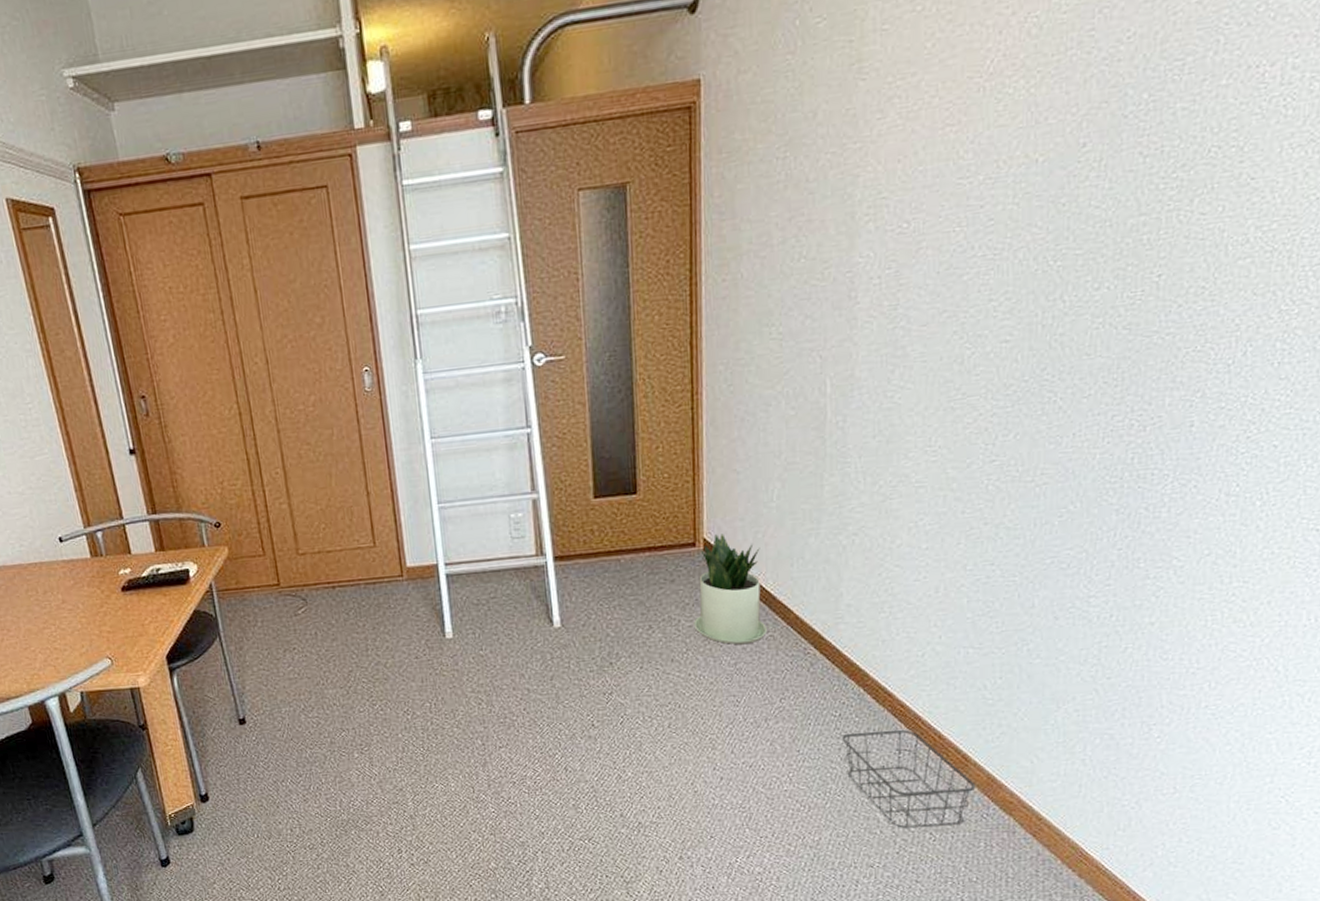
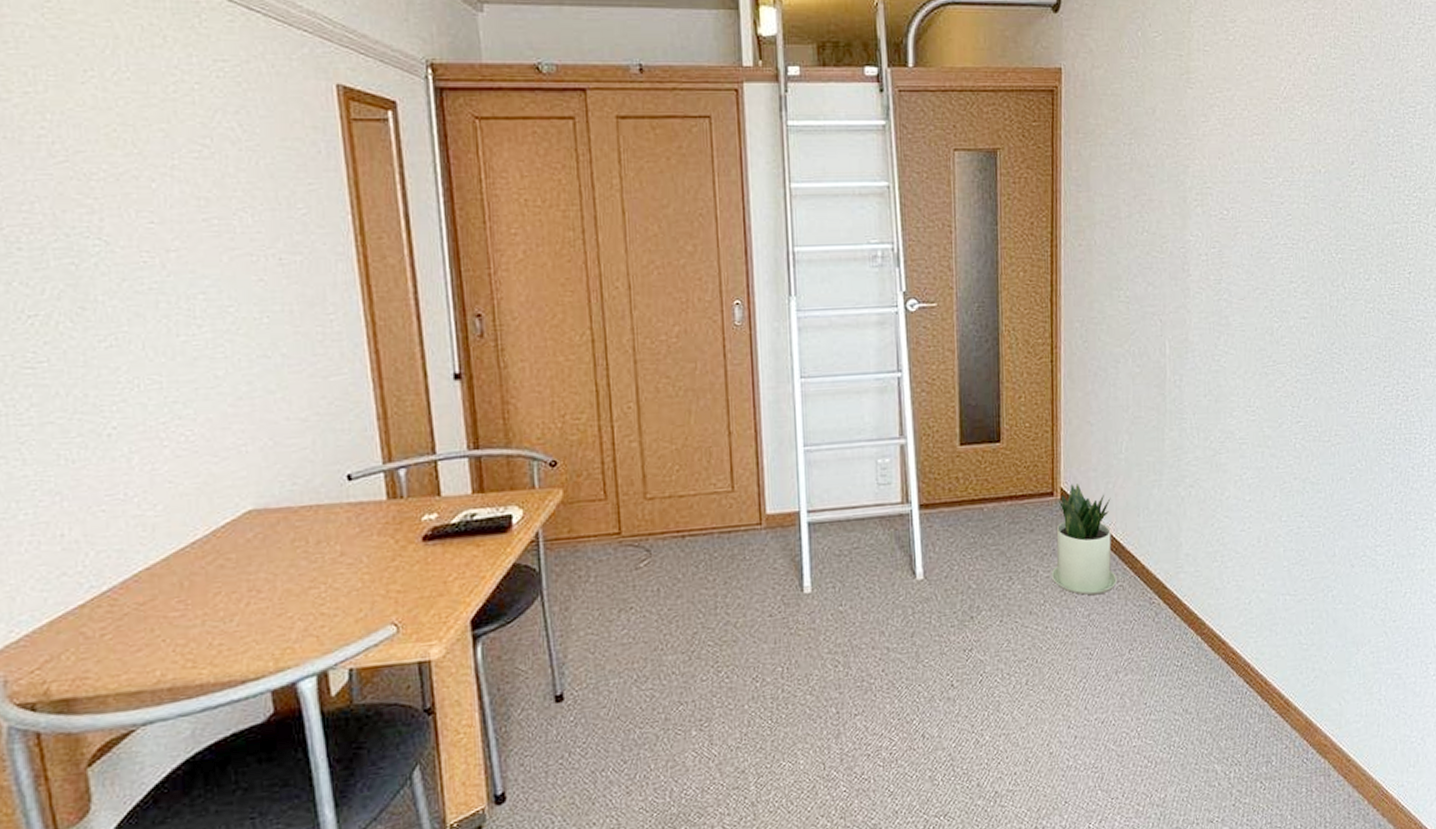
basket: present [842,729,976,828] -> none [1183,677,1297,779]

